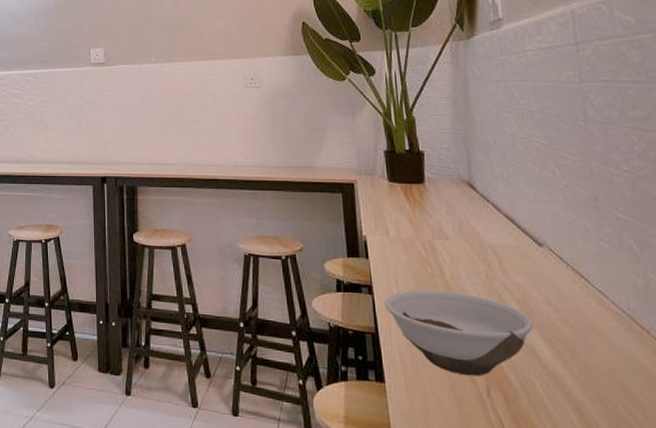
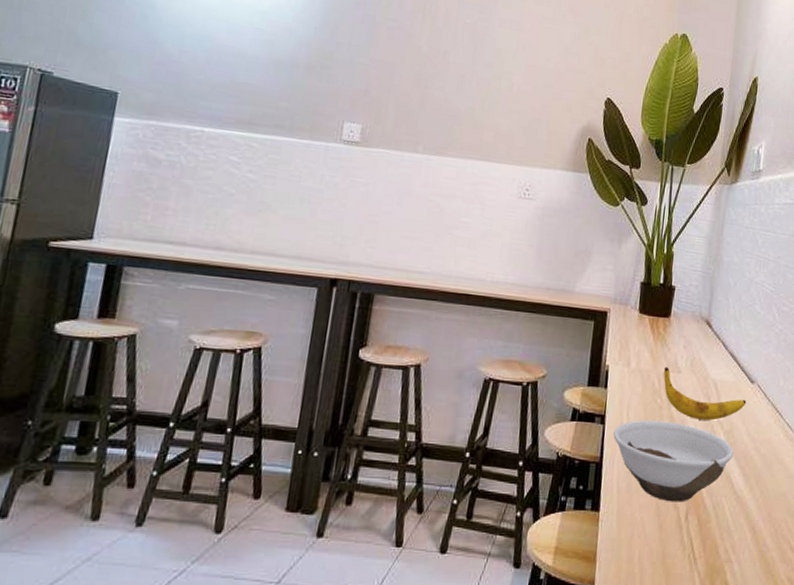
banana: none [429,234,538,288] -> present [664,366,747,421]

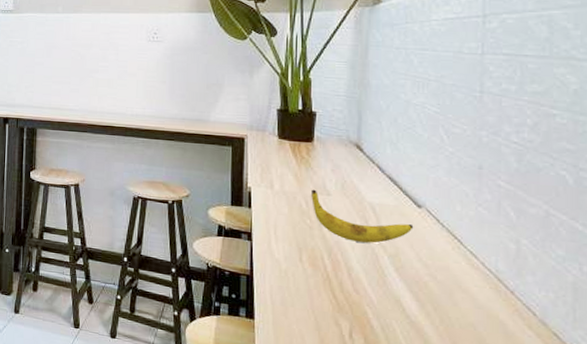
bowl: present [613,420,734,502] -> none [262,239,402,320]

